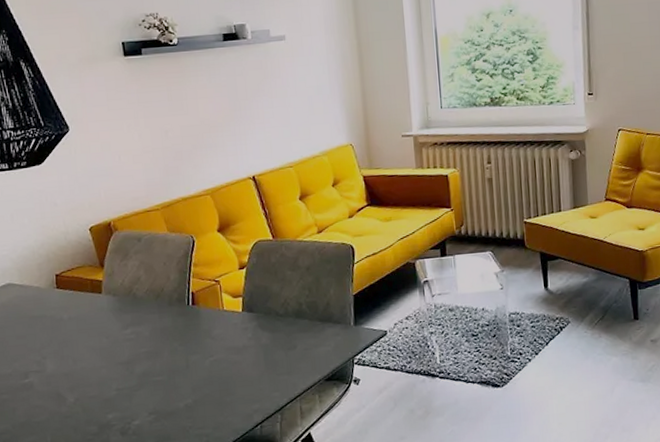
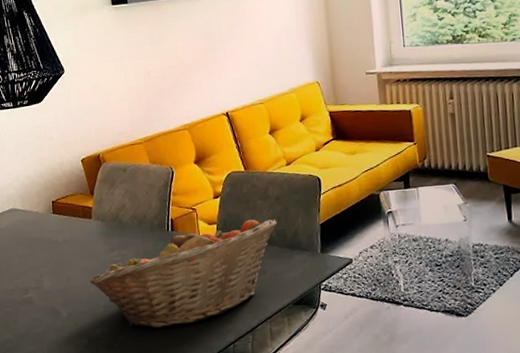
fruit basket: none [99,291,308,411] -> present [89,219,277,328]

